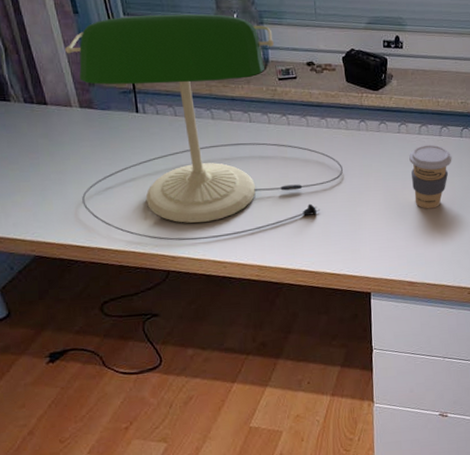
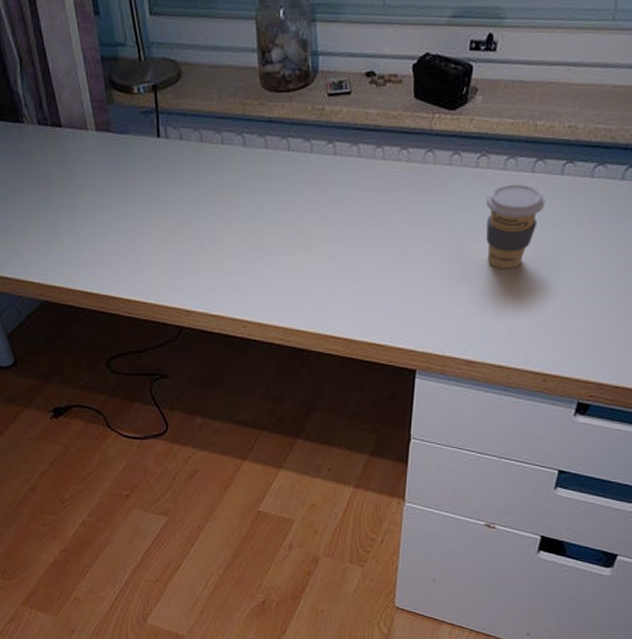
desk lamp: present [65,13,343,241] -> none [83,10,397,293]

